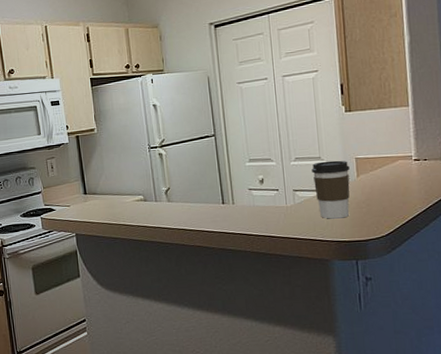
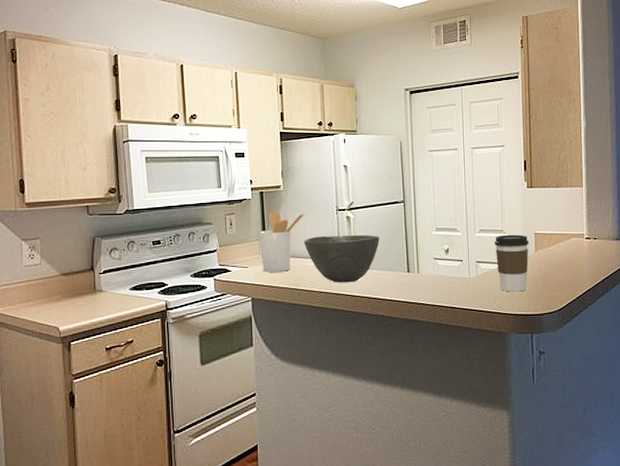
utensil holder: none [78,153,118,210] -> present [259,211,304,272]
bowl: none [119,169,193,217] -> present [303,234,380,283]

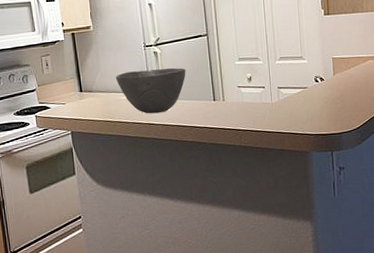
utensil holder: present [259,211,304,272] -> none [73,50,114,107]
coffee cup: present [494,234,529,292] -> none [294,60,327,114]

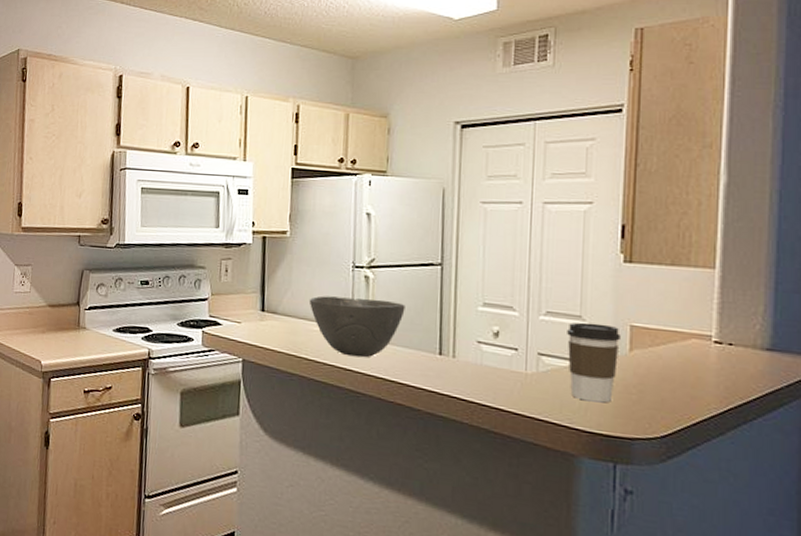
coffee cup: none [294,60,327,114] -> present [567,322,620,403]

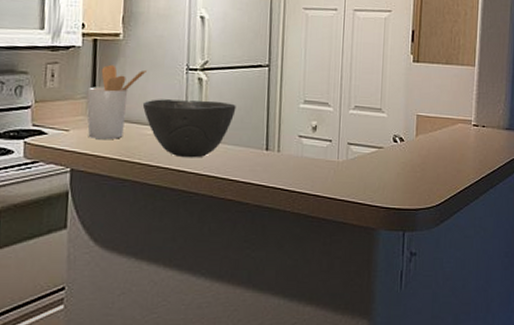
utensil holder: none [257,261,313,333] -> present [87,64,146,139]
coffee cup: present [567,322,620,403] -> none [370,114,410,182]

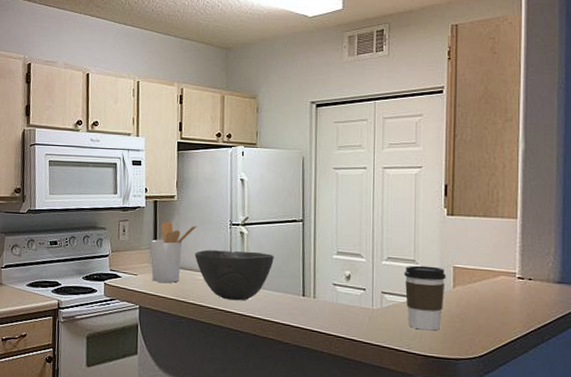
coffee cup: none [370,114,410,182] -> present [404,265,446,331]

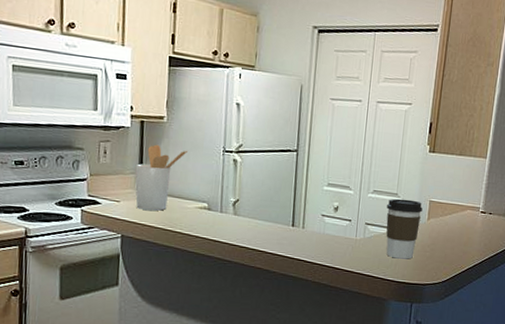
bowl: present [194,250,274,301] -> none [183,177,267,231]

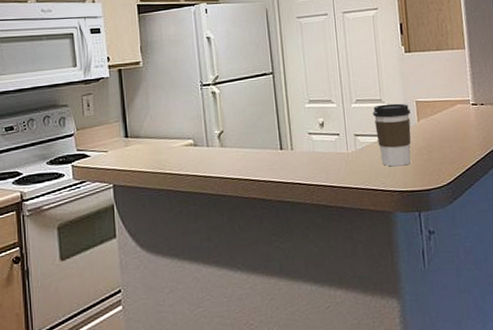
utensil holder: present [135,144,187,211] -> none [118,89,166,156]

